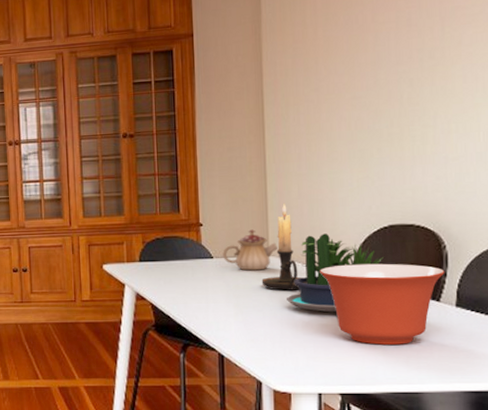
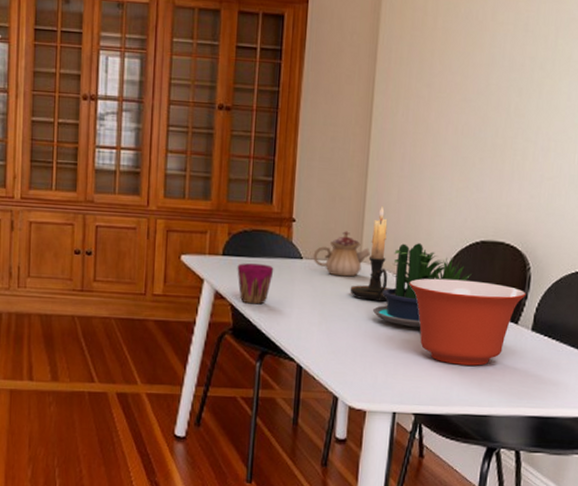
cup: none [153,266,188,302] -> present [237,263,274,305]

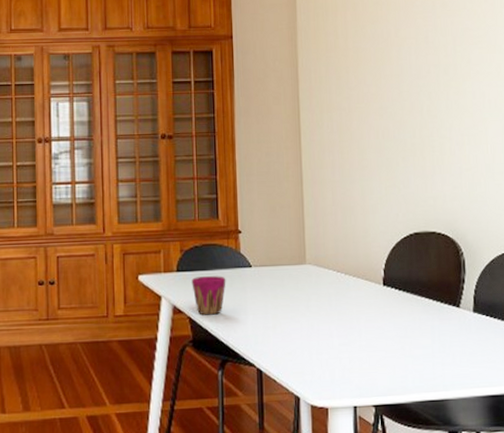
teapot: present [313,231,370,277] -> none [261,237,314,280]
candle holder: present [350,205,391,302] -> none [299,209,337,300]
potted plant: present [372,243,472,328] -> none [322,241,410,321]
mixing bowl: present [409,278,526,366] -> none [353,270,463,353]

